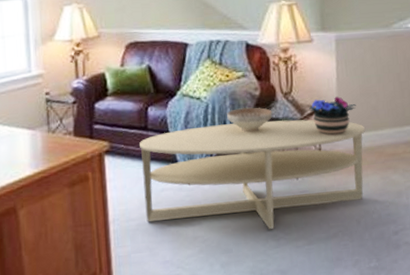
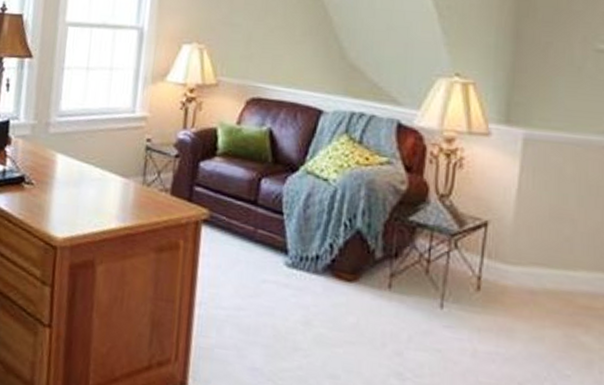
coffee table: present [139,119,366,229] -> none [239,212,551,364]
decorative bowl: present [227,107,273,133] -> none [359,201,420,236]
potted flower: present [309,96,357,136] -> none [472,211,542,265]

